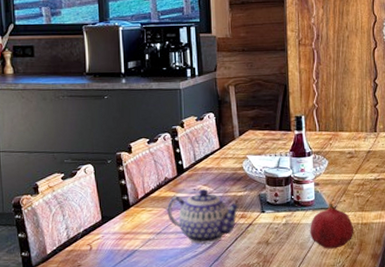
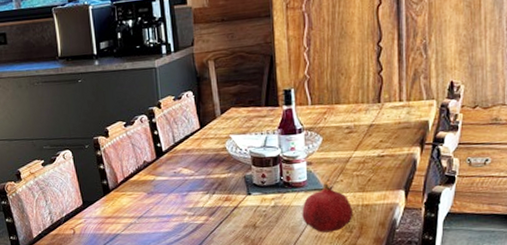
teapot: present [167,188,241,244] -> none [147,171,225,227]

